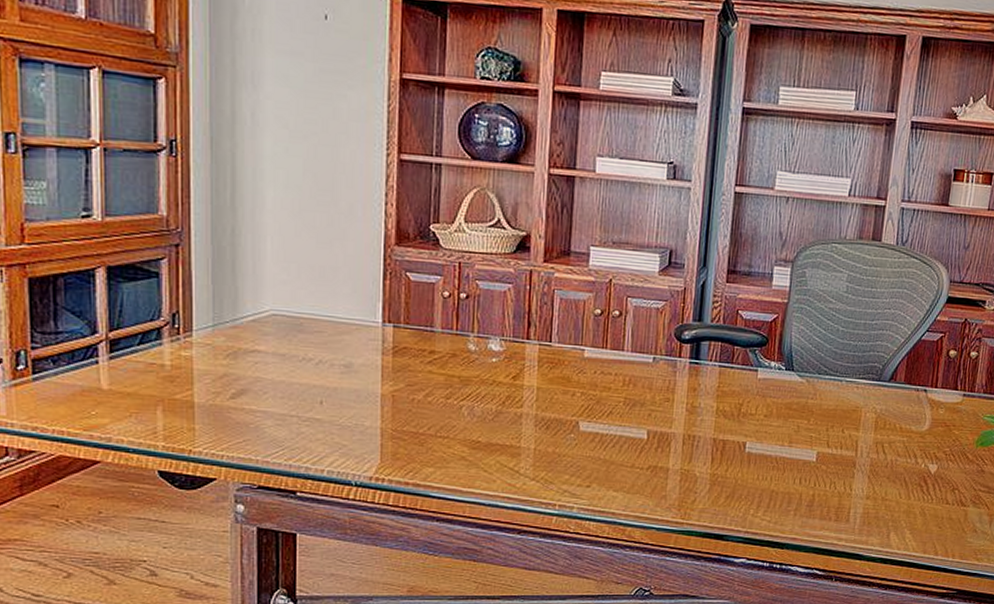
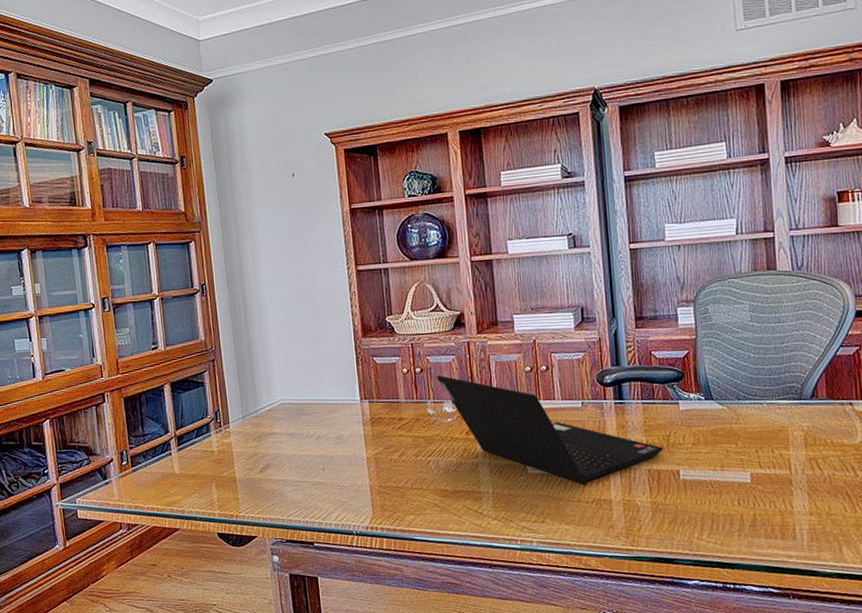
laptop computer: none [485,304,734,450] -> present [436,375,664,485]

